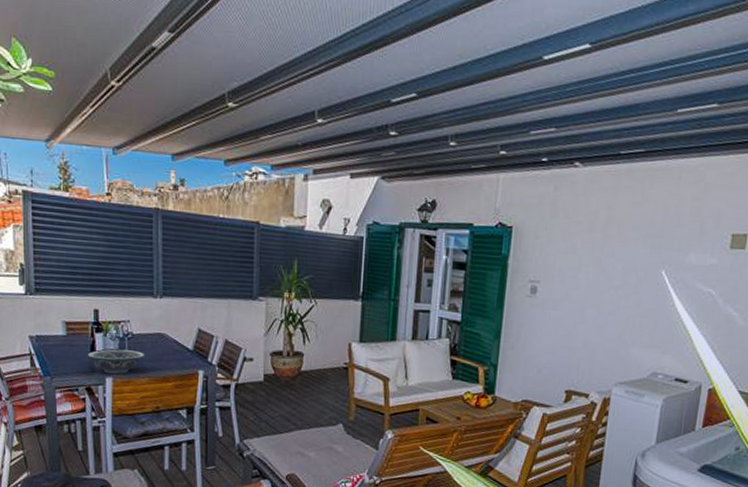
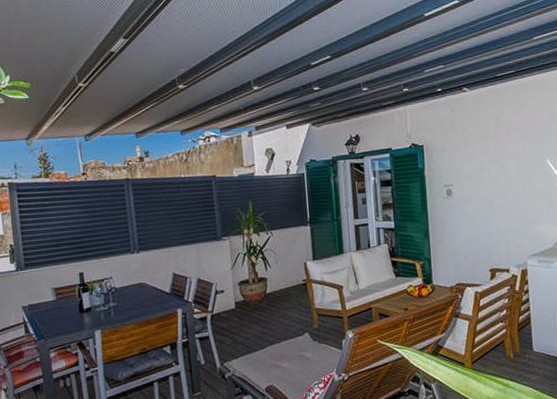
bowl: present [87,349,145,375] -> none [76,302,129,327]

